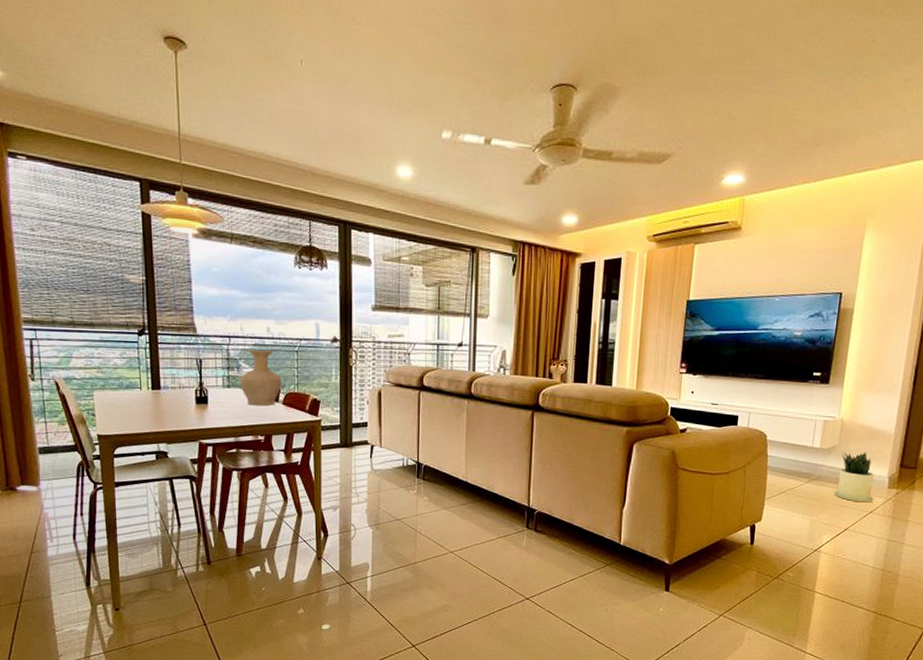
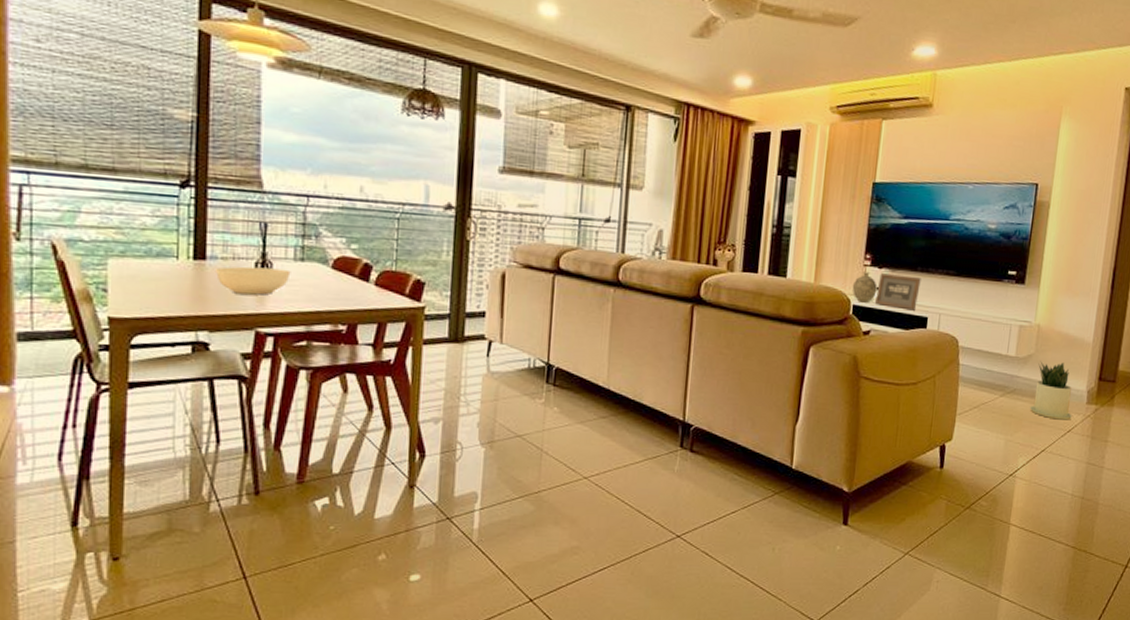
bowl: none [168,393,221,415] -> present [216,266,291,295]
vase: present [240,349,282,405] -> none [318,213,375,286]
decorative vase: none [669,378,692,405] -> present [852,272,877,303]
picture frame: none [691,379,732,411] -> present [875,273,921,311]

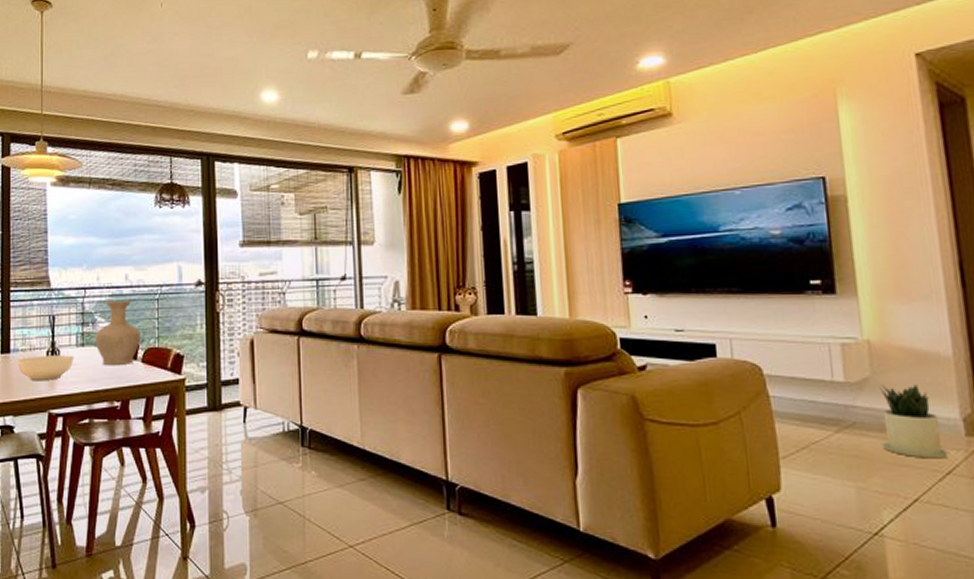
vase: none [318,213,375,286] -> present [95,300,141,365]
decorative vase: present [852,272,877,303] -> none [614,300,646,334]
picture frame: present [875,273,921,311] -> none [645,299,699,338]

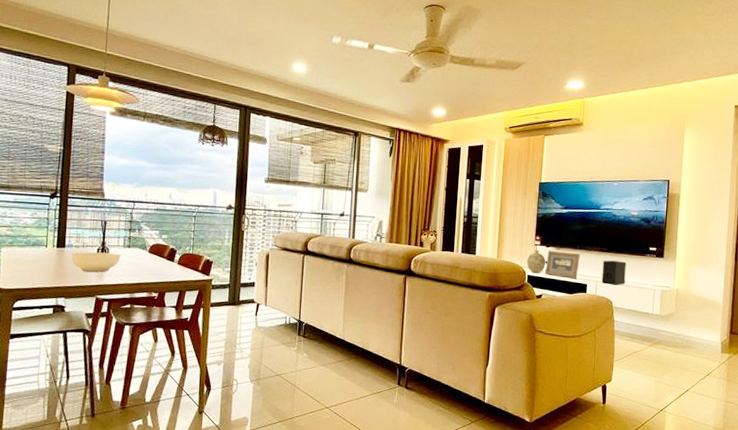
vase: present [95,300,141,365] -> none [140,213,179,265]
decorative vase: none [614,300,646,334] -> present [526,250,546,273]
picture frame: none [645,299,699,338] -> present [545,251,580,279]
speaker: none [735,305,778,342] -> present [601,260,626,285]
planter: present [880,385,949,459] -> none [673,318,710,366]

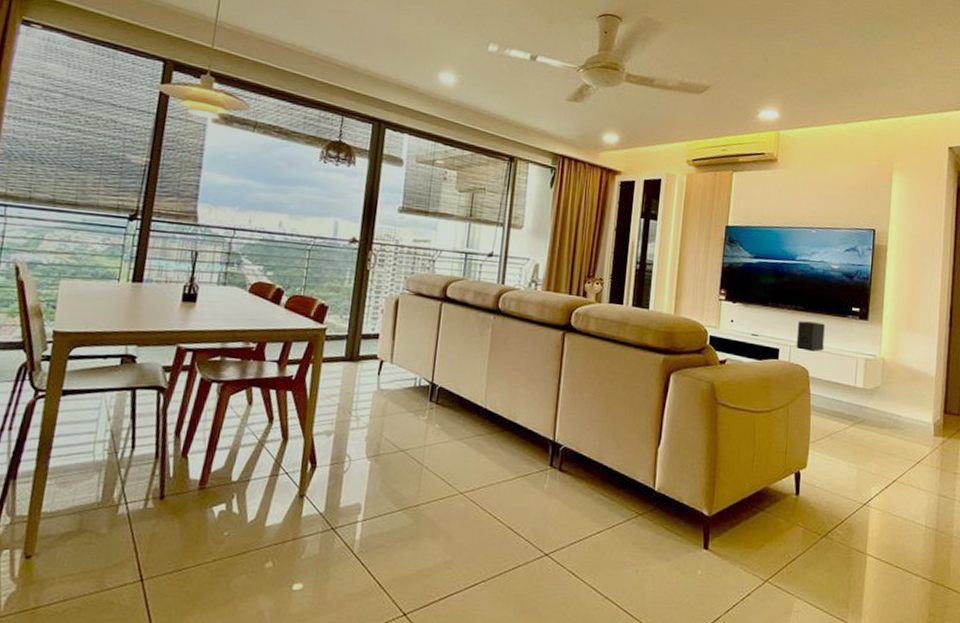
bowl: present [71,252,121,272] -> none [149,289,214,315]
decorative vase: present [526,250,546,273] -> none [708,305,732,334]
picture frame: present [545,251,580,279] -> none [730,307,772,343]

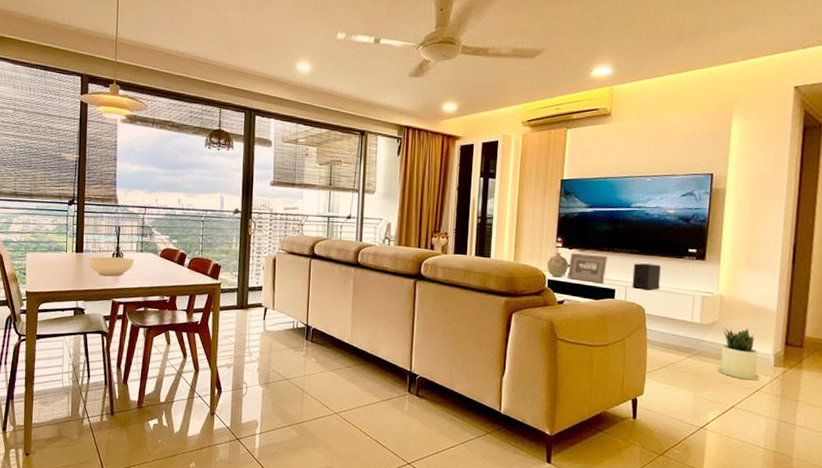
bowl: none [149,289,214,315] -> present [89,256,135,276]
decorative vase: none [708,305,732,334] -> present [546,252,569,278]
picture frame: none [730,307,772,343] -> present [568,253,608,284]
planter: none [879,393,921,452] -> present [716,327,761,381]

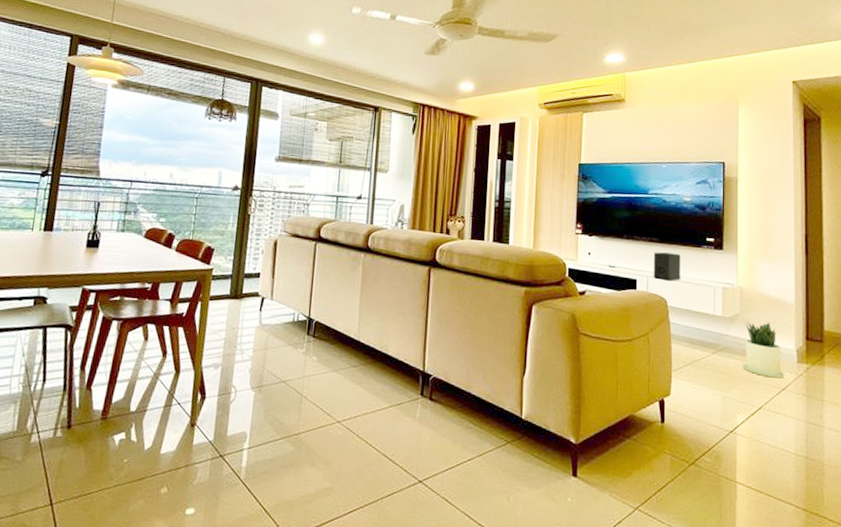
bowl: present [89,256,135,276] -> none [58,236,114,259]
decorative vase: present [546,252,569,278] -> none [566,239,589,266]
picture frame: present [568,253,608,284] -> none [588,240,628,274]

